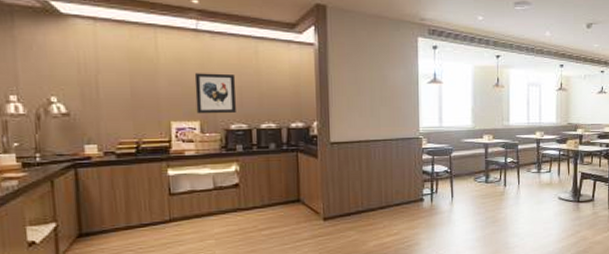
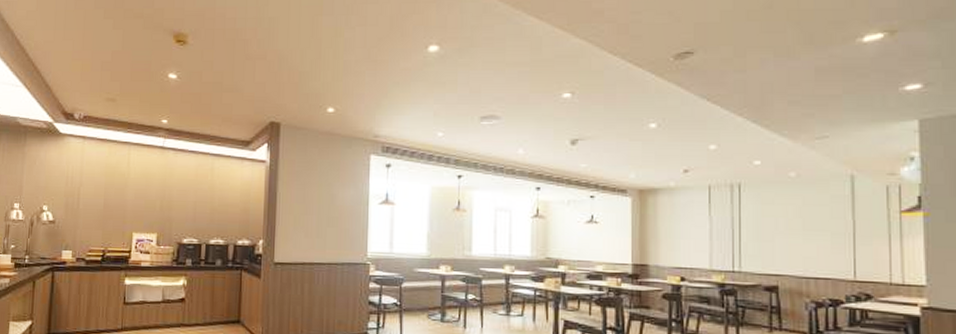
wall art: present [194,73,236,114] -> none [155,188,192,227]

